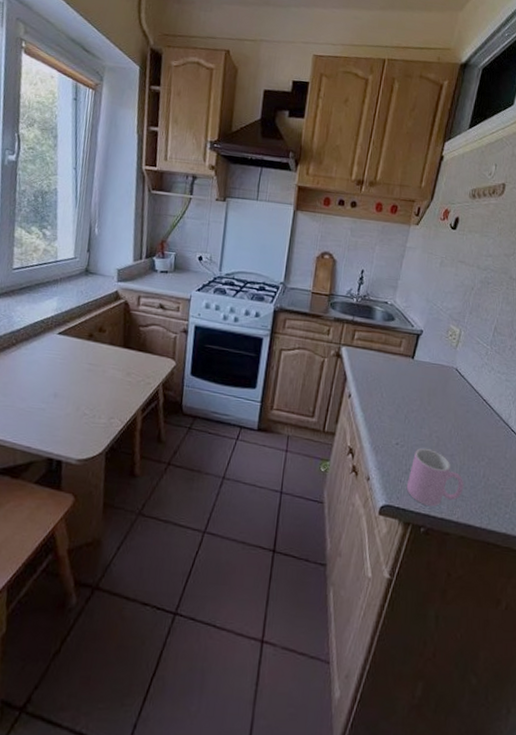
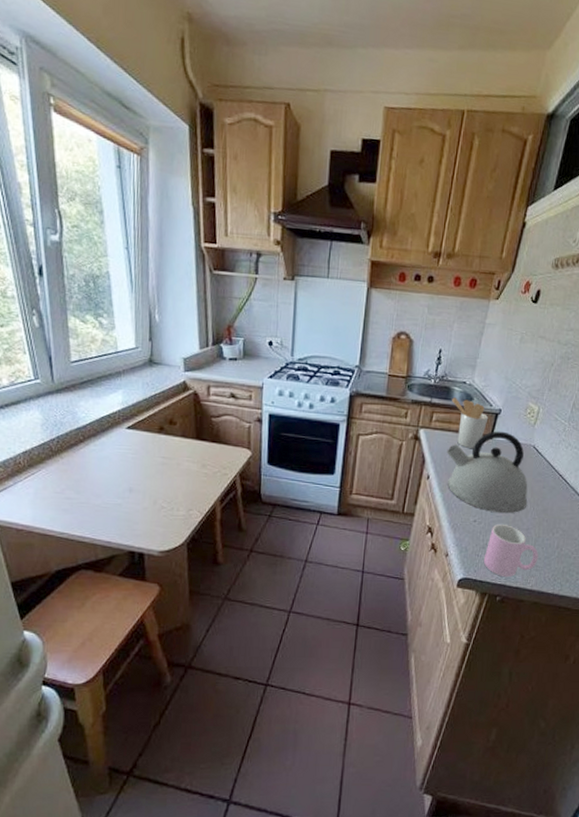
kettle: none [368,351,451,438] -> present [446,431,528,514]
utensil holder: none [374,317,410,368] -> present [452,397,489,448]

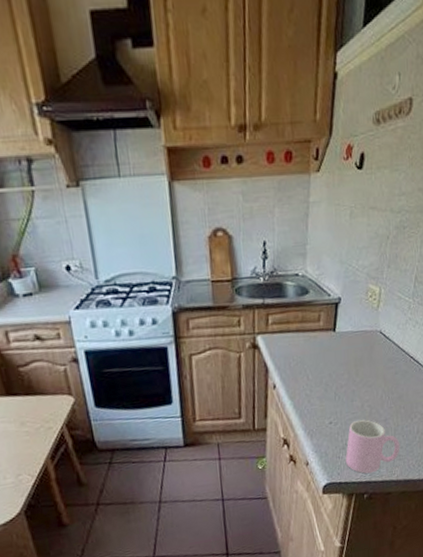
kettle: present [446,431,528,514] -> none [289,321,382,410]
utensil holder: present [452,397,489,448] -> none [286,293,329,347]

